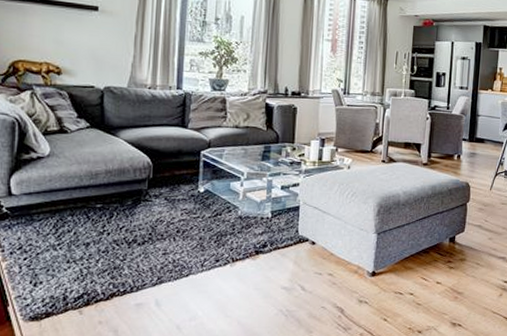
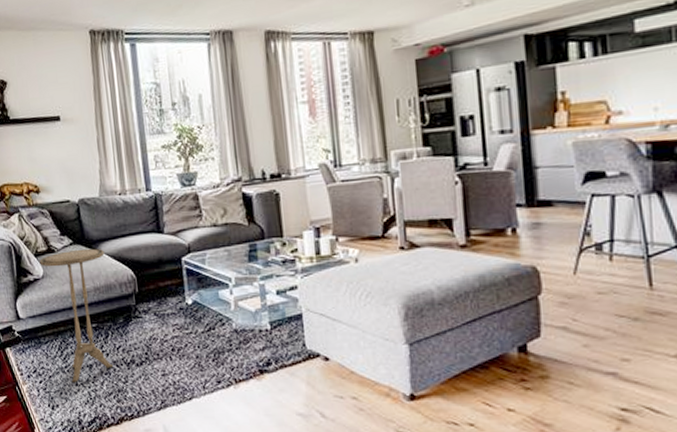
side table: none [47,133,123,259] -> present [39,248,114,382]

